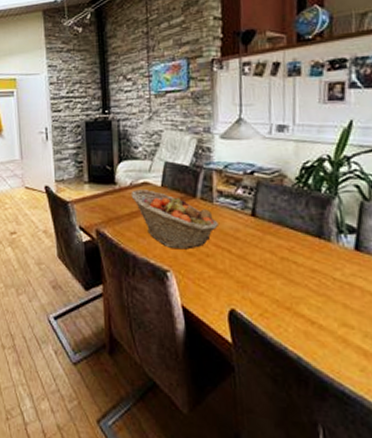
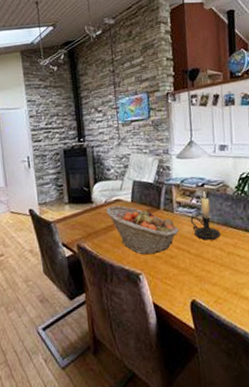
candle holder: none [233,181,273,240] -> present [190,191,221,241]

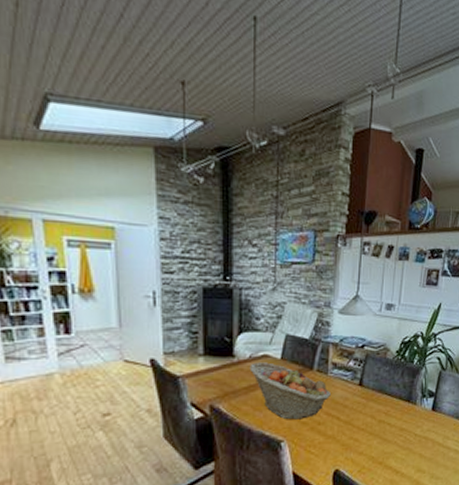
candle holder: present [190,191,221,241] -> none [344,354,375,407]

